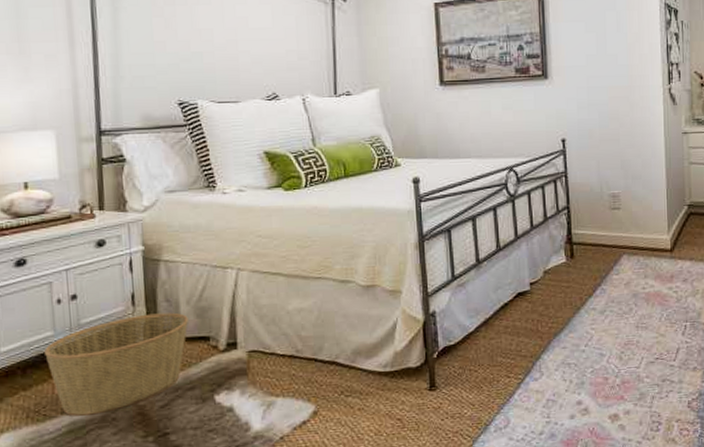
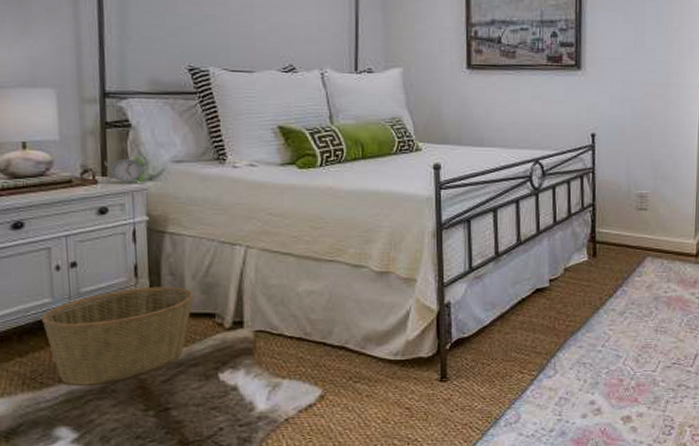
alarm clock: none [101,188,149,217] -> present [104,155,155,184]

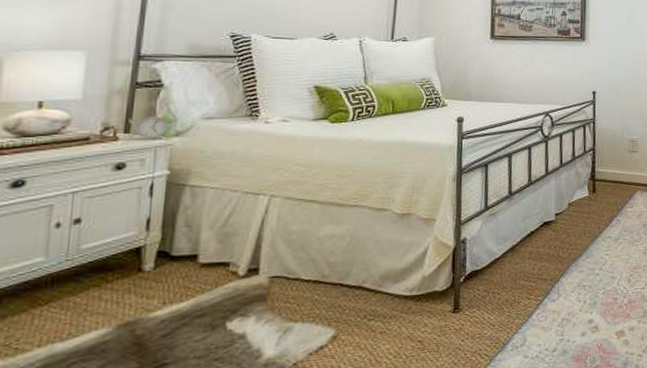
basket: present [42,286,193,387] -> none [29,238,209,350]

